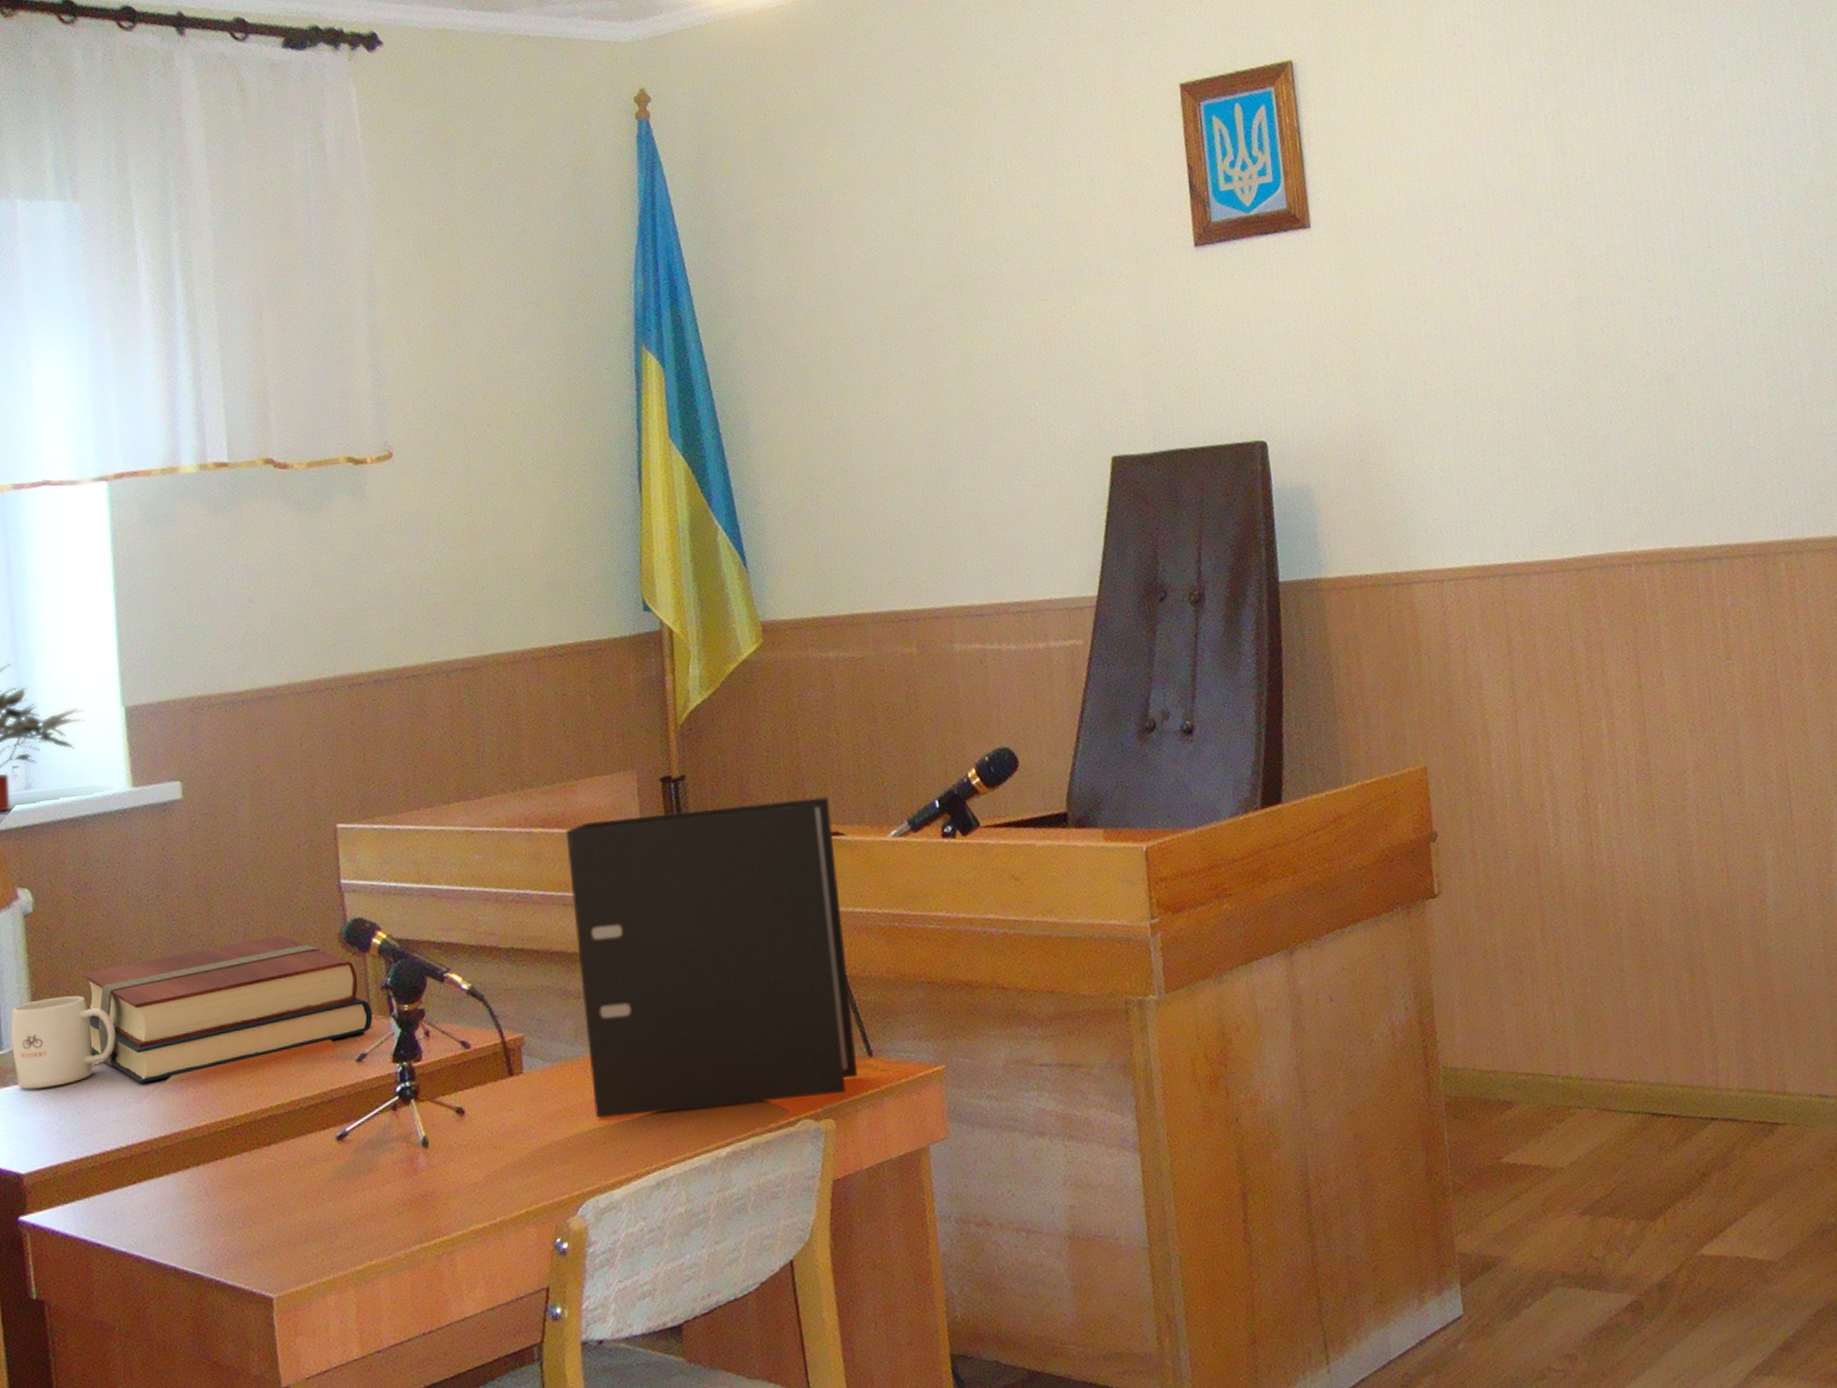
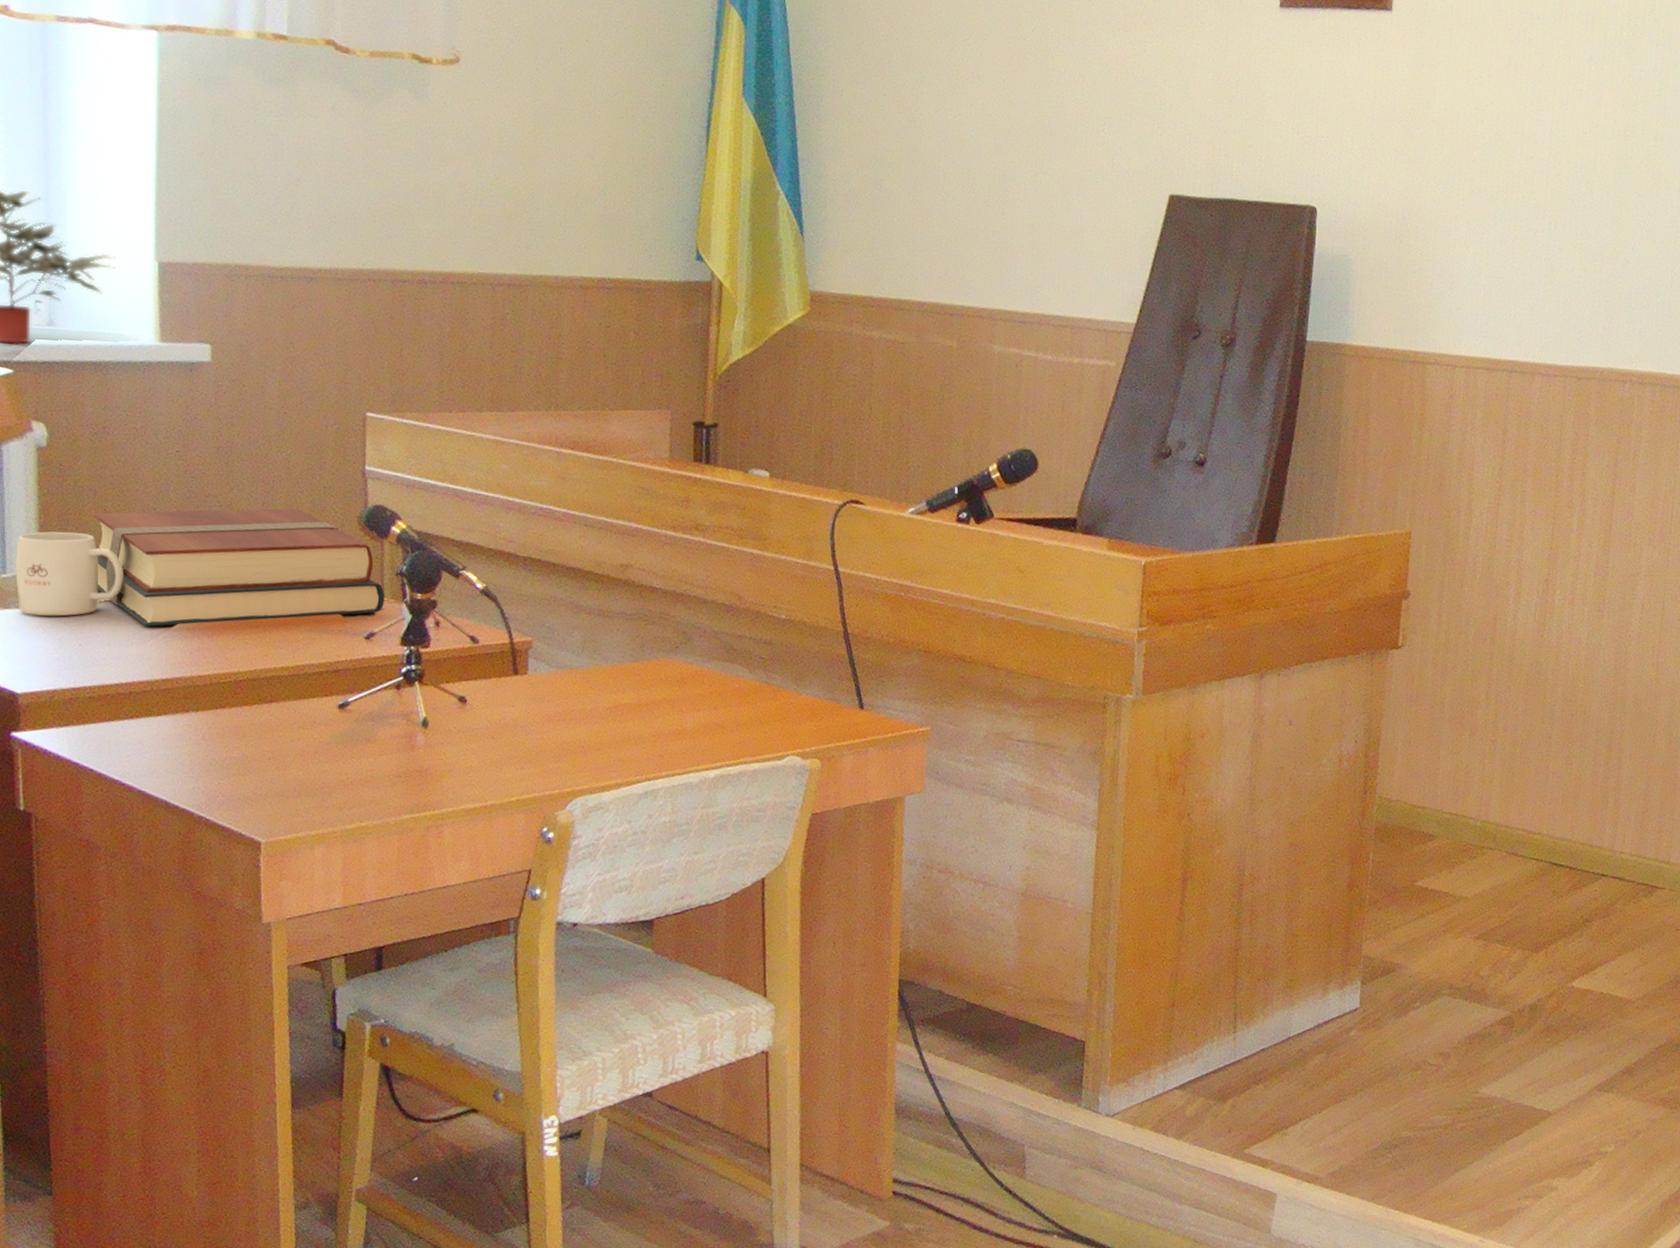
binder: present [565,797,859,1119] -> none [593,451,854,738]

